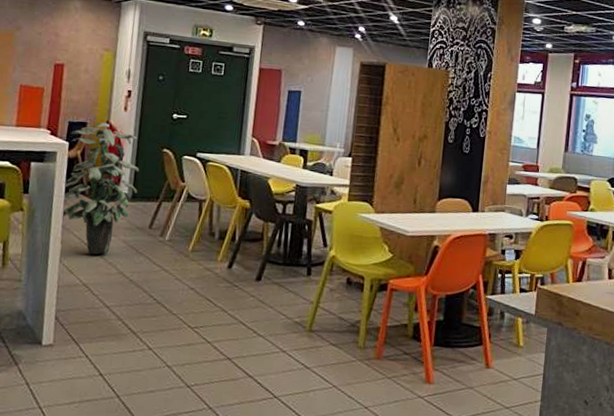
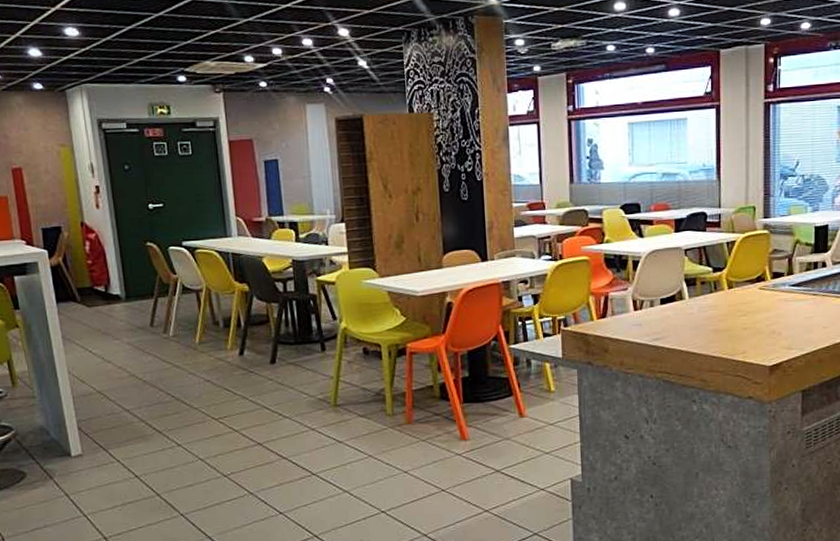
indoor plant: present [61,122,139,255] -> none [47,224,130,362]

